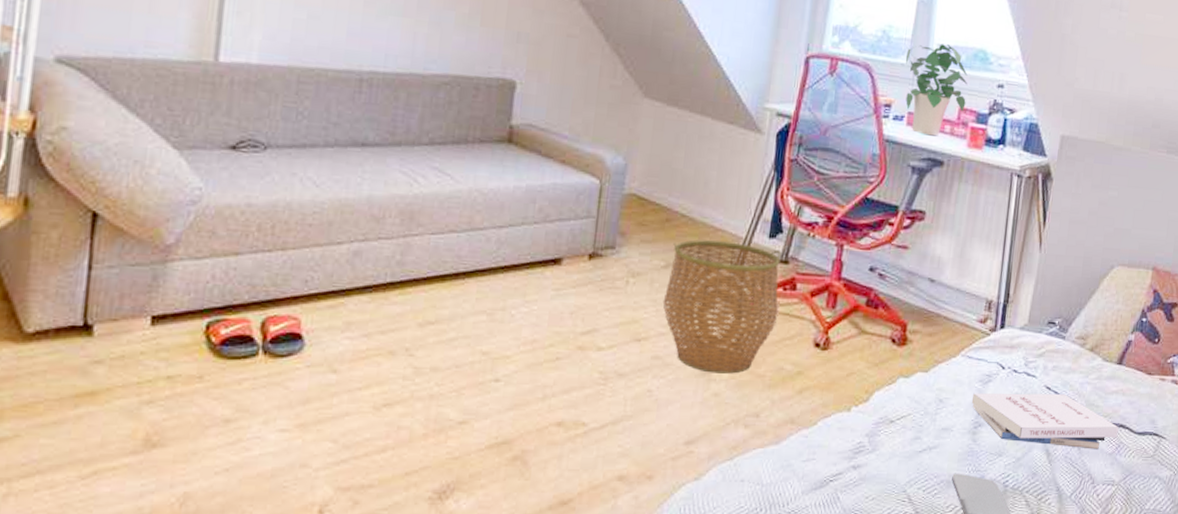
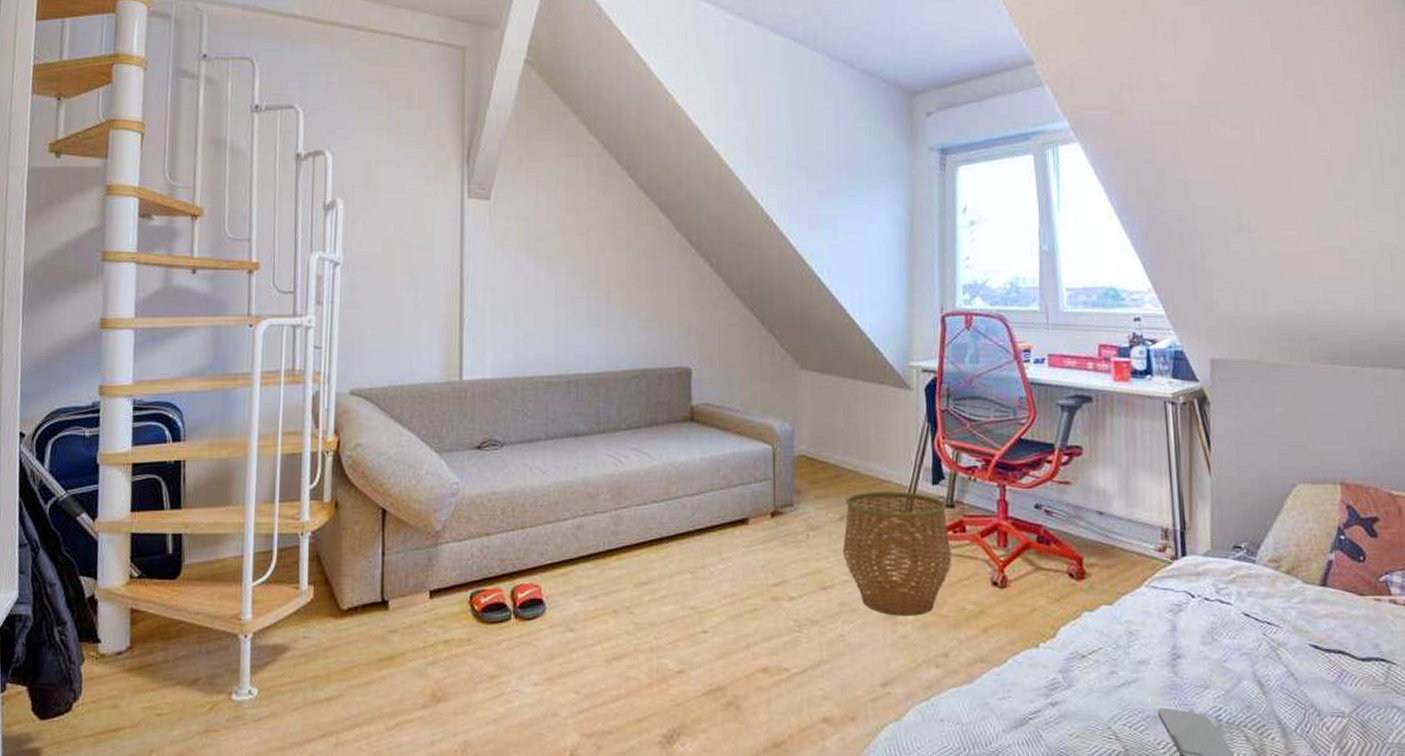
potted plant: present [905,44,969,136] -> none [1036,287,1105,374]
books: present [971,393,1119,450] -> none [1164,621,1338,679]

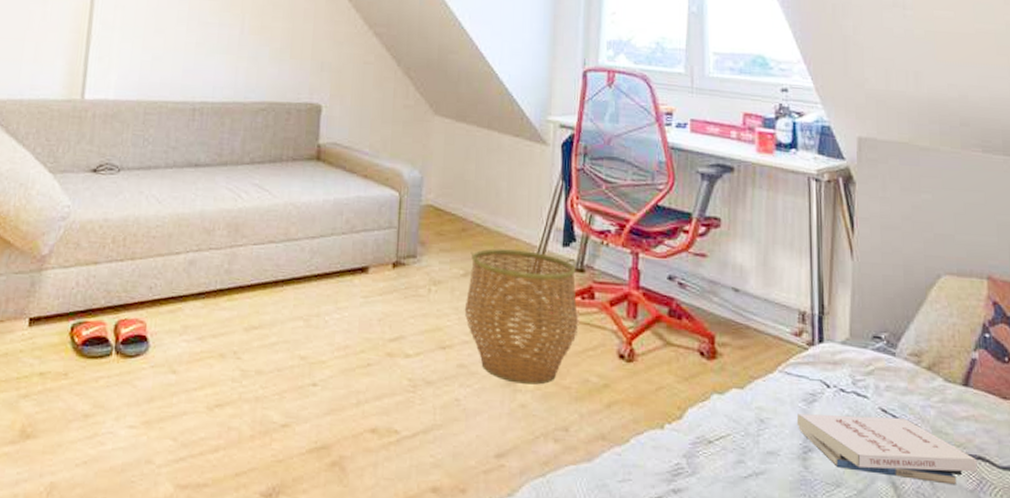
books: none [1164,621,1338,679] -> present [796,413,978,485]

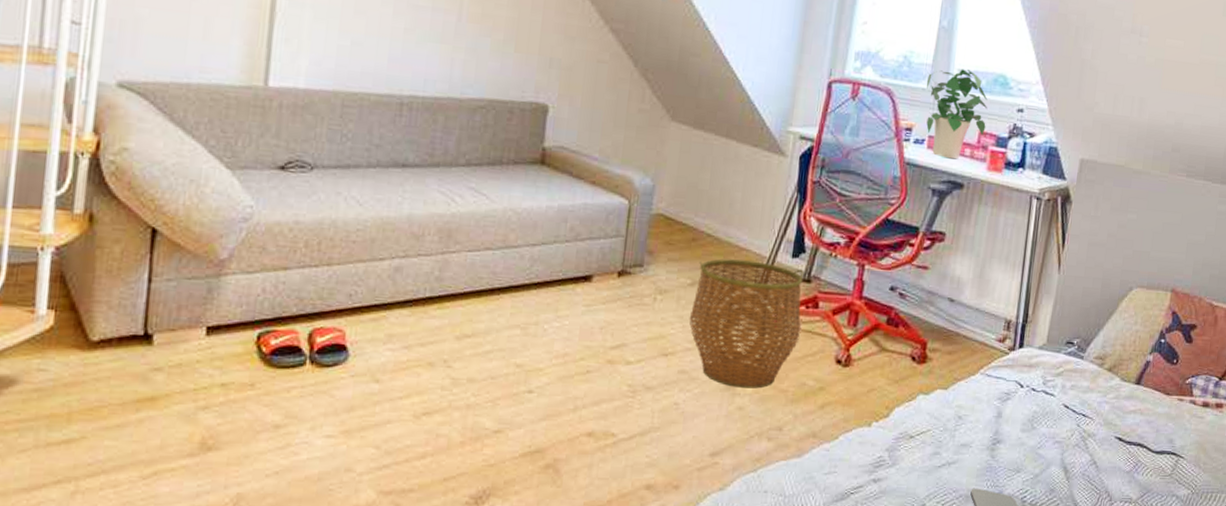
potted plant: none [682,52,751,142] -> present [926,69,989,160]
books: present [796,413,978,485] -> none [990,410,1137,468]

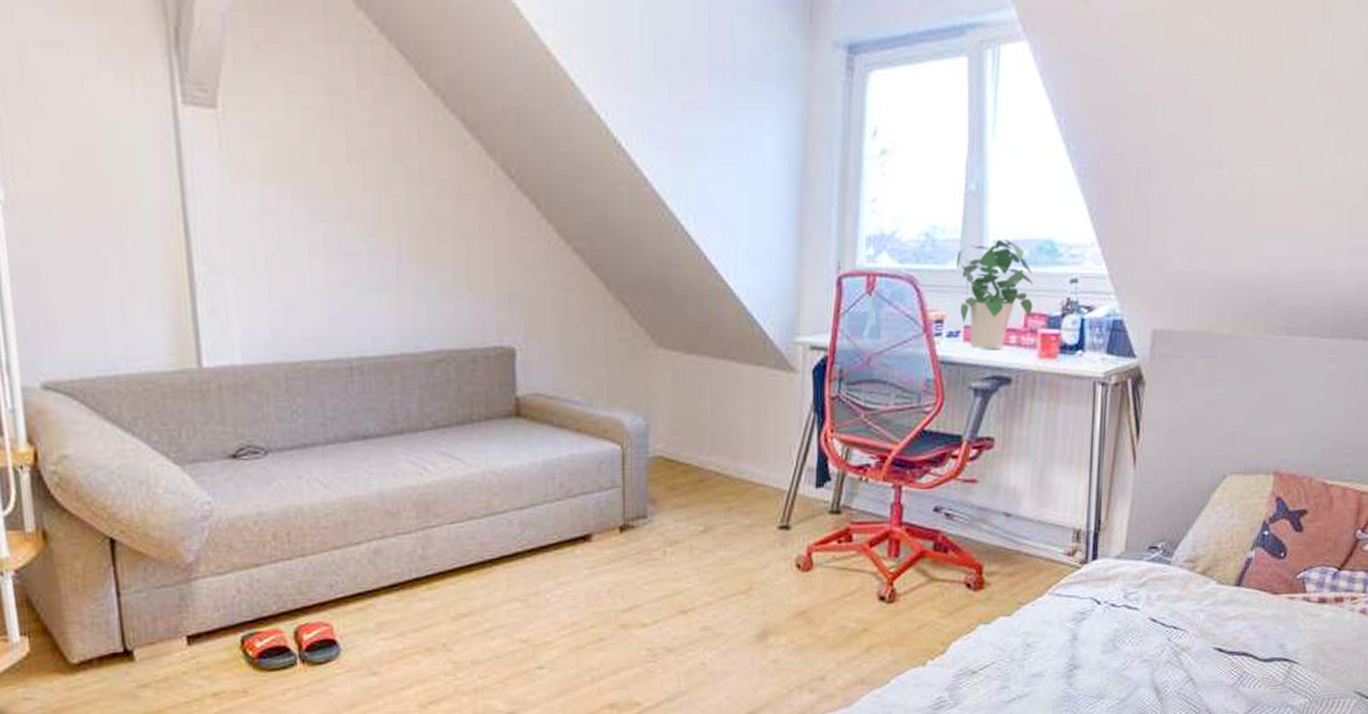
basket: present [689,258,804,389] -> none [706,496,835,639]

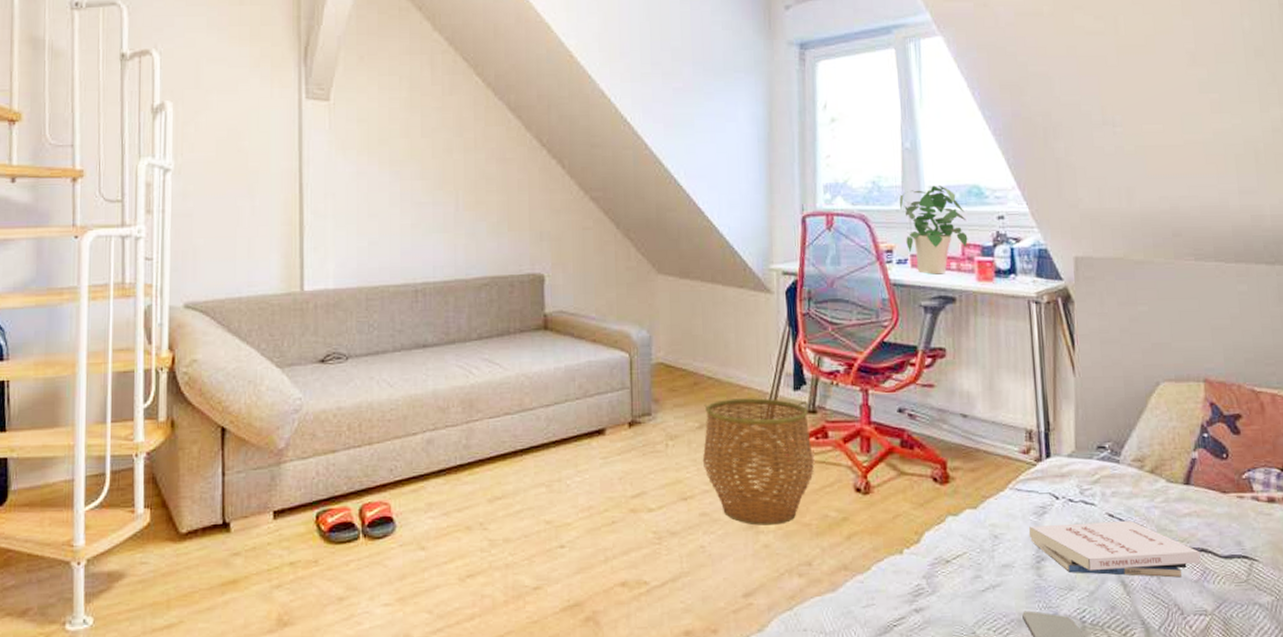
basket: none [706,496,835,639] -> present [702,398,815,525]
books: none [1064,625,1241,683] -> present [1028,521,1201,578]

